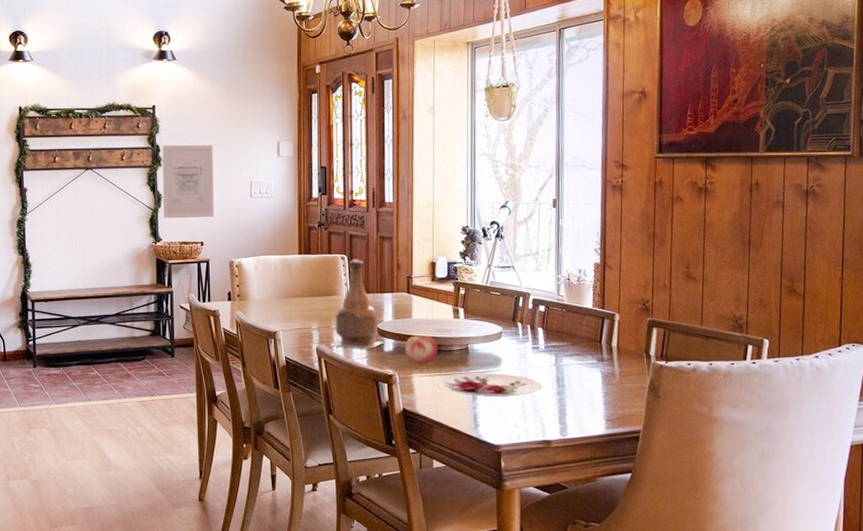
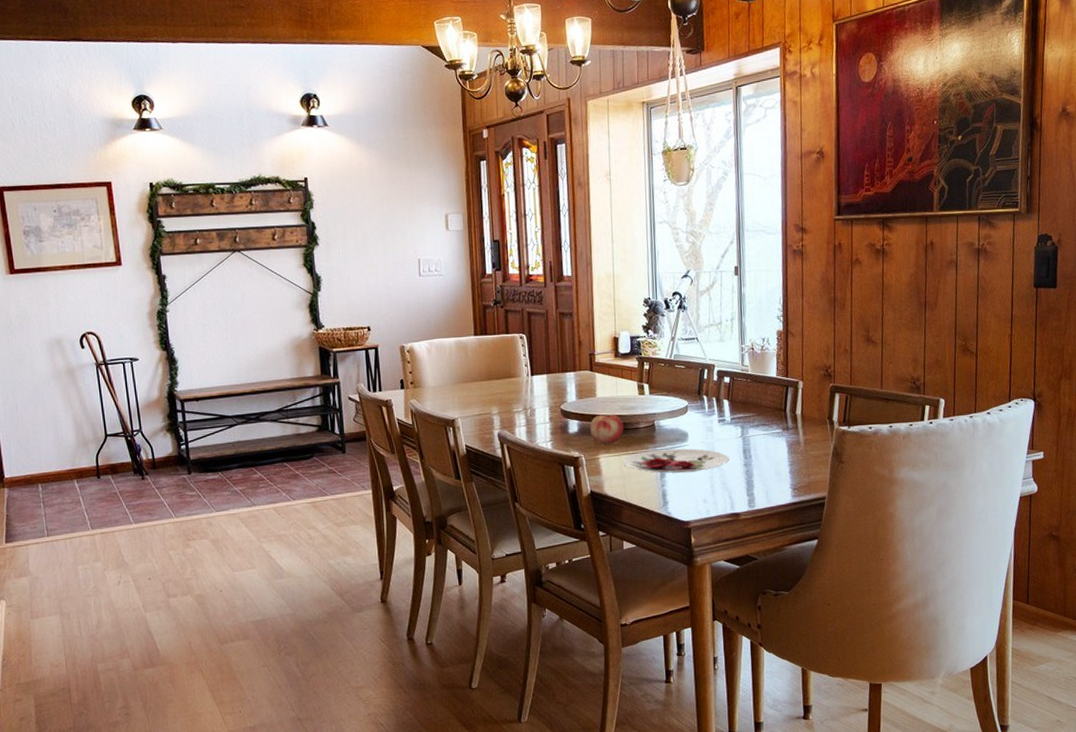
wall art: present [162,144,214,219] -> none [318,220,380,303]
bottle: present [330,259,384,349] -> none [512,337,569,432]

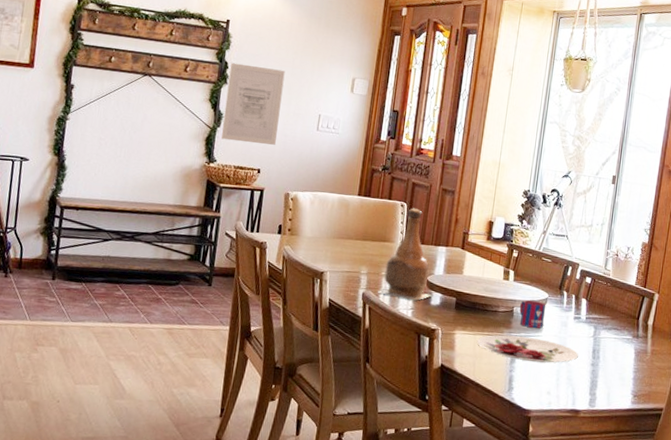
wall art: none [318,220,380,303] -> present [221,62,285,145]
bottle: none [512,337,569,432] -> present [377,208,432,301]
fruit: present [589,414,624,444] -> none [450,292,484,322]
mug: none [660,411,688,439] -> present [519,300,546,329]

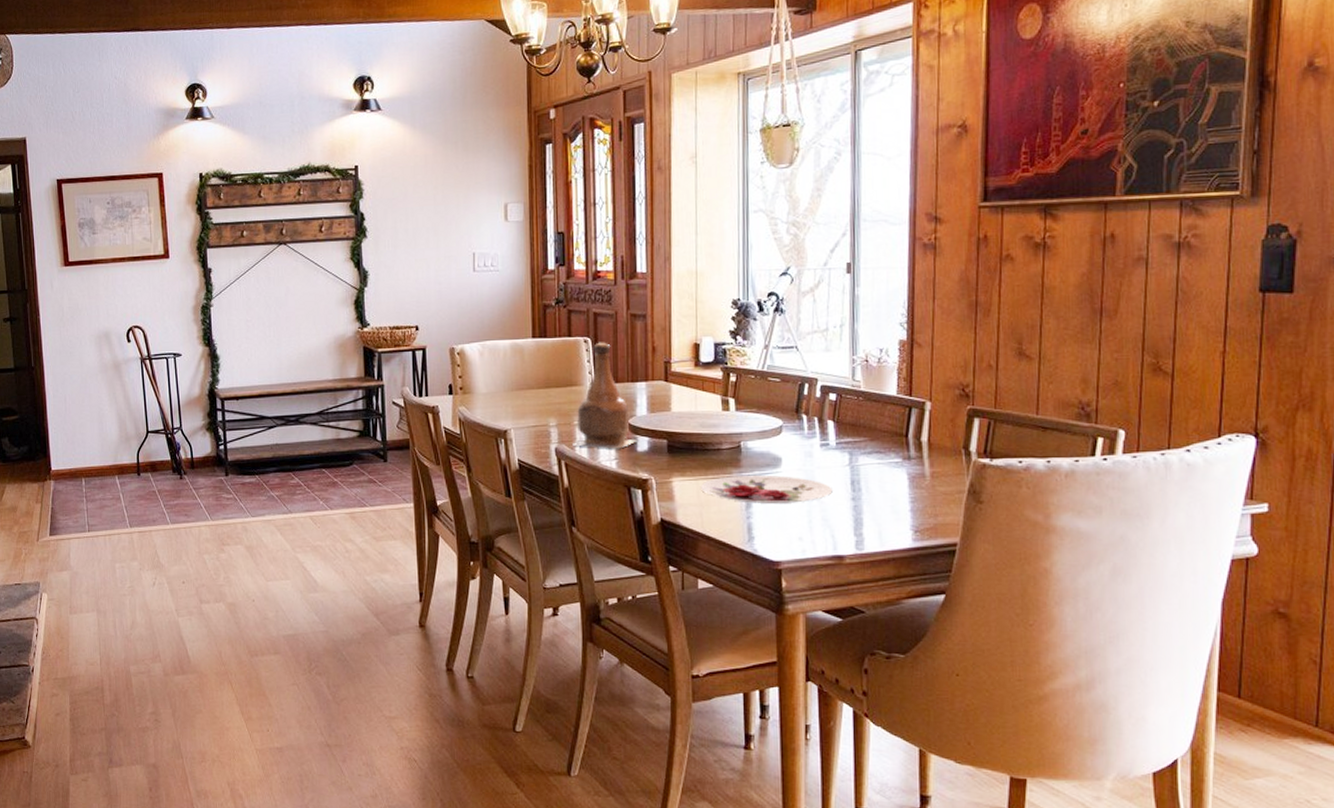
wall art: present [221,62,285,145] -> none [367,210,430,300]
mug: present [519,300,546,329] -> none [747,431,782,463]

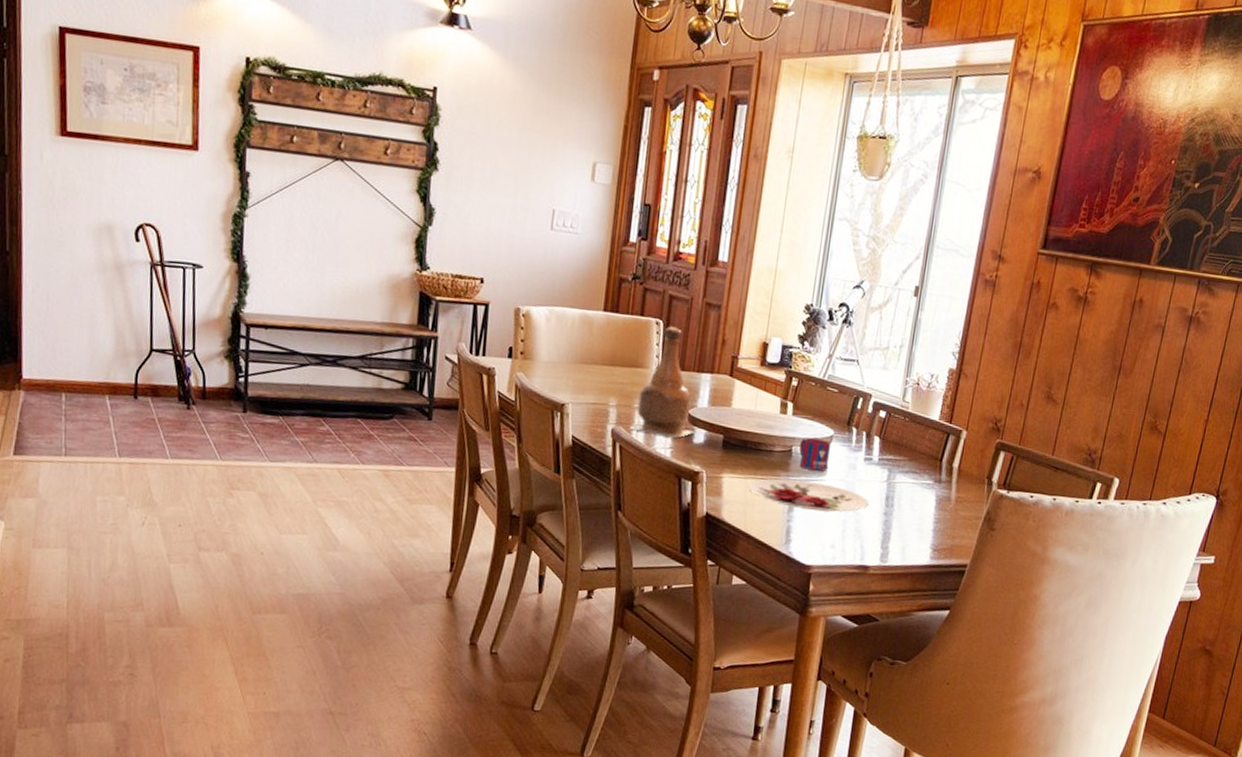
mug: none [747,431,782,463] -> present [798,438,832,471]

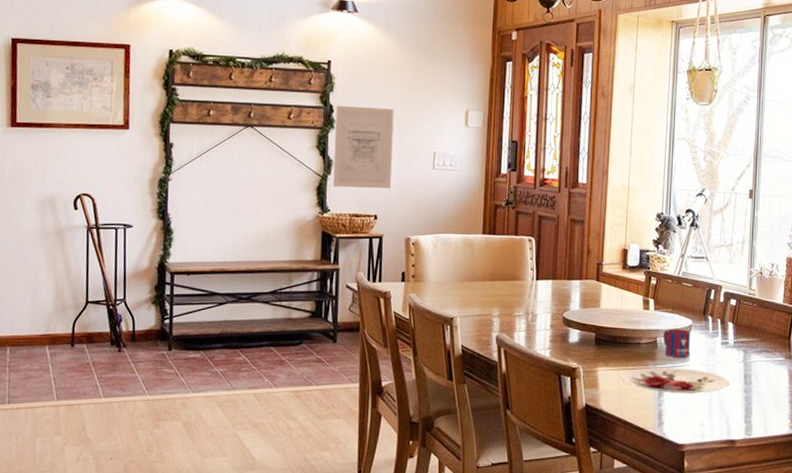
wall art: none [433,143,509,248] -> present [332,105,394,189]
bottle: present [629,326,695,438] -> none [511,242,570,340]

